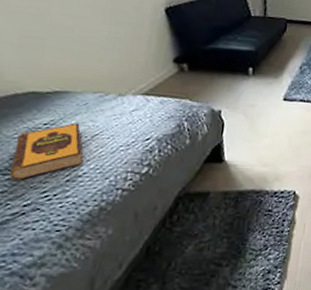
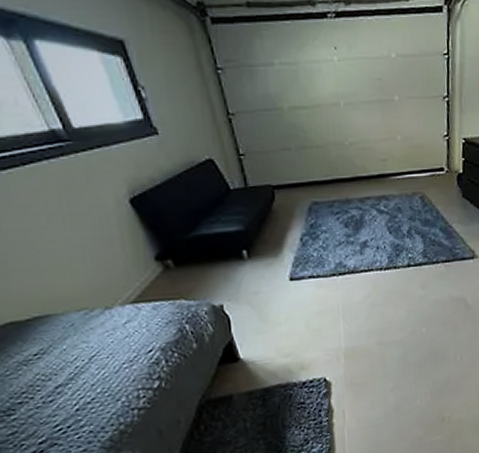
hardback book: present [9,123,84,180] -> none [9,347,88,419]

